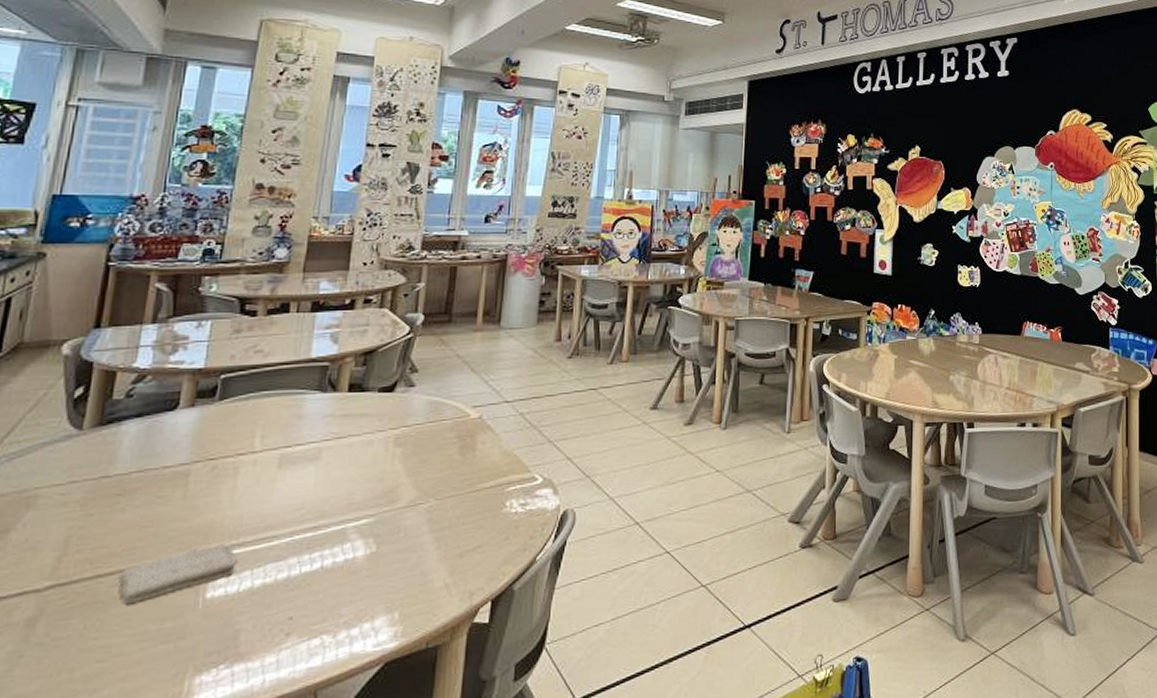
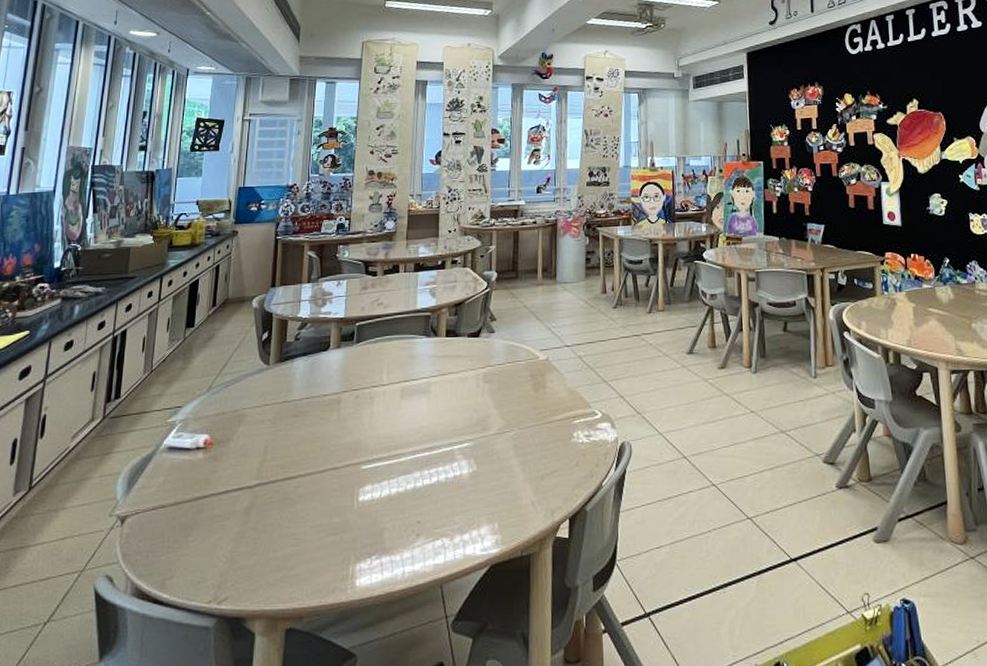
washcloth: present [118,543,238,605] -> none [300,457,379,502]

